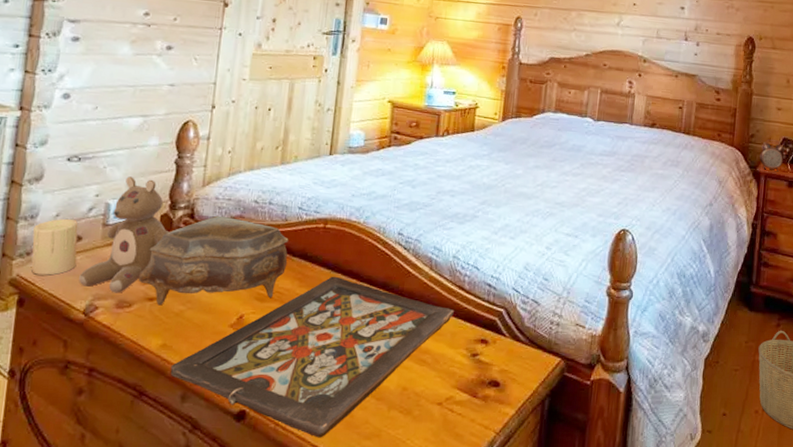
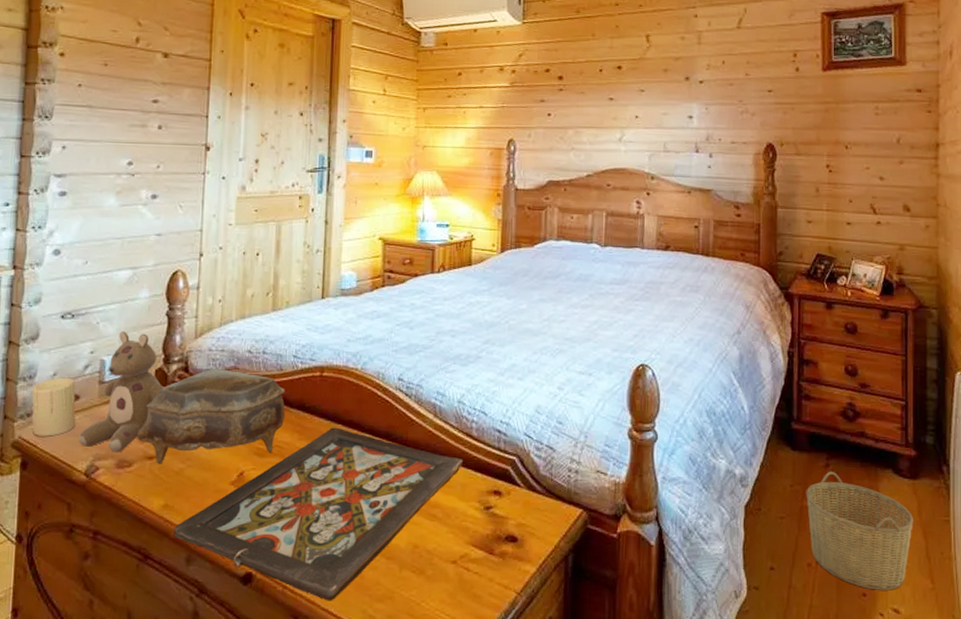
alarm clock: present [759,139,785,172] -> none [791,256,820,292]

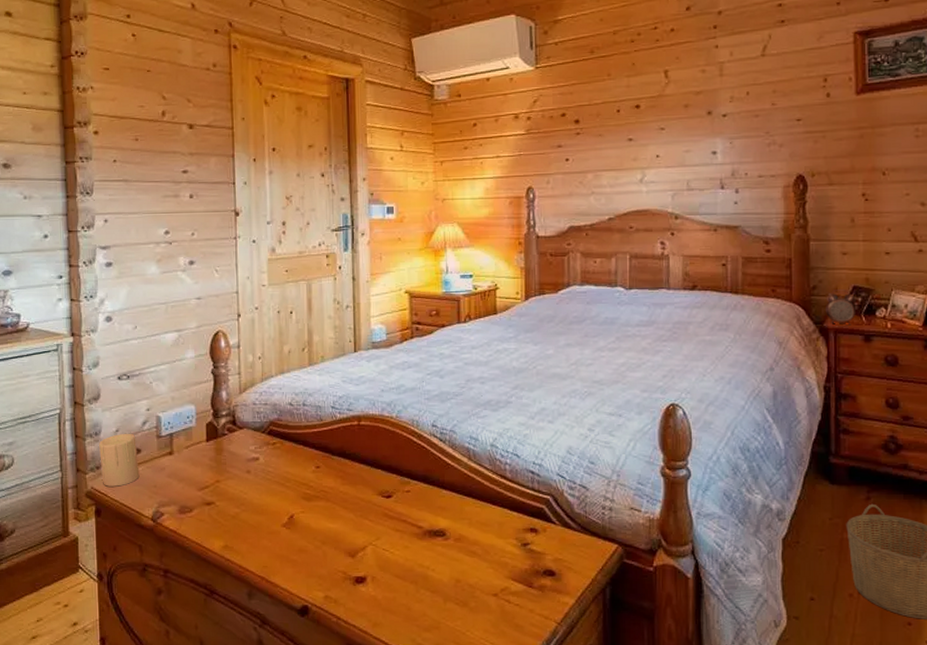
stuffed bear: present [79,331,165,453] -> none [144,389,216,500]
jewelry box: present [137,368,286,464] -> none [195,420,328,509]
decorative tray: present [173,427,463,601] -> none [234,472,499,631]
alarm clock: none [791,256,820,292] -> present [826,289,856,326]

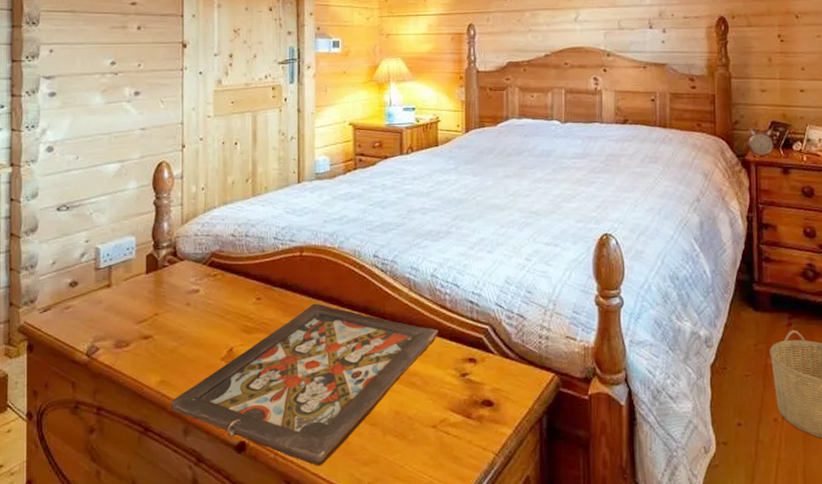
candle: present [99,433,140,488] -> none [34,265,76,322]
decorative tray: none [234,472,499,631] -> present [171,303,438,466]

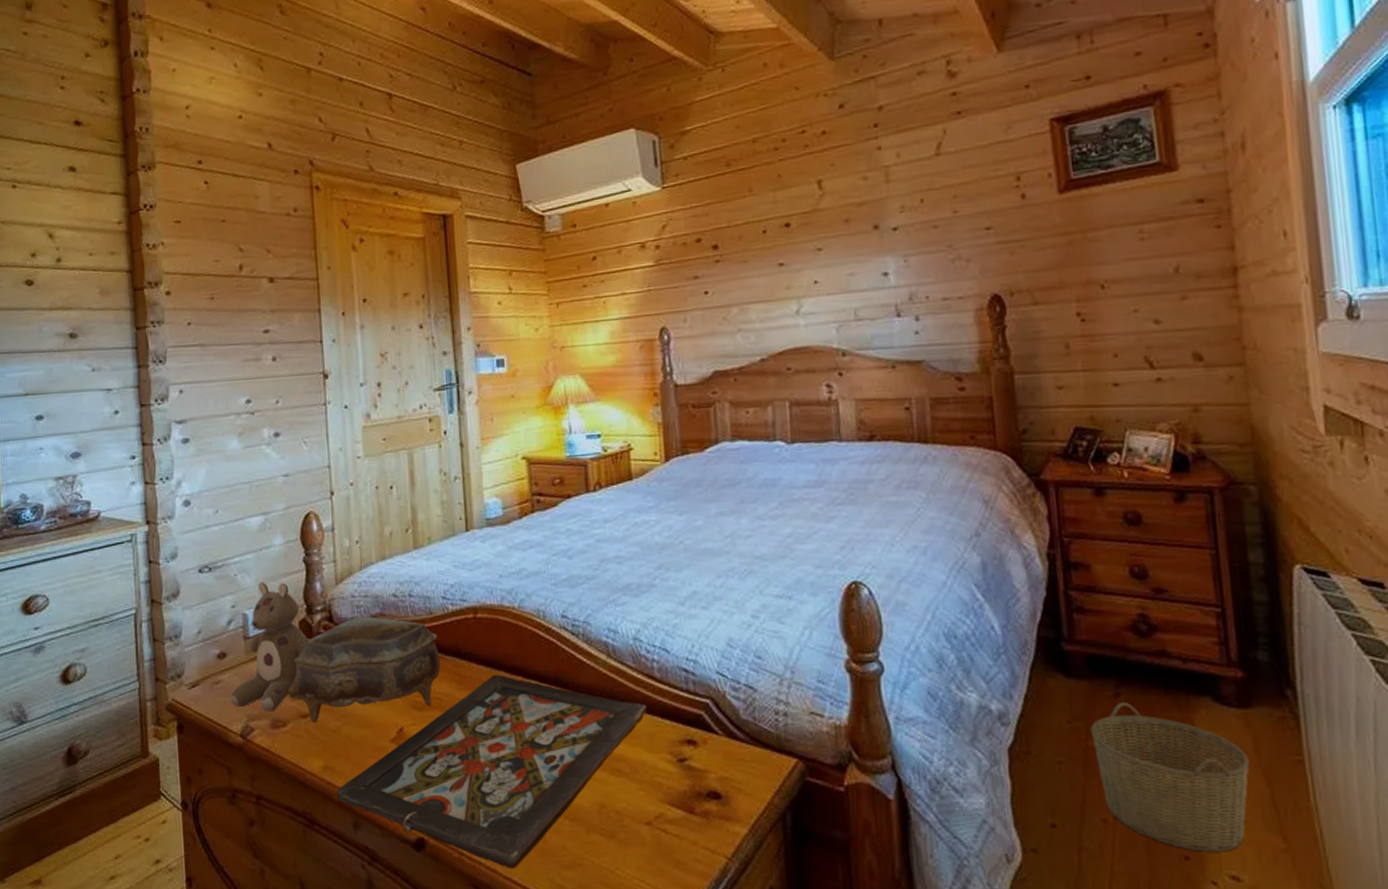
stuffed bear: none [79,221,156,334] -> present [230,582,311,712]
jewelry box: none [133,251,269,343] -> present [288,615,441,723]
alarm clock: present [747,124,775,158] -> none [1040,432,1082,477]

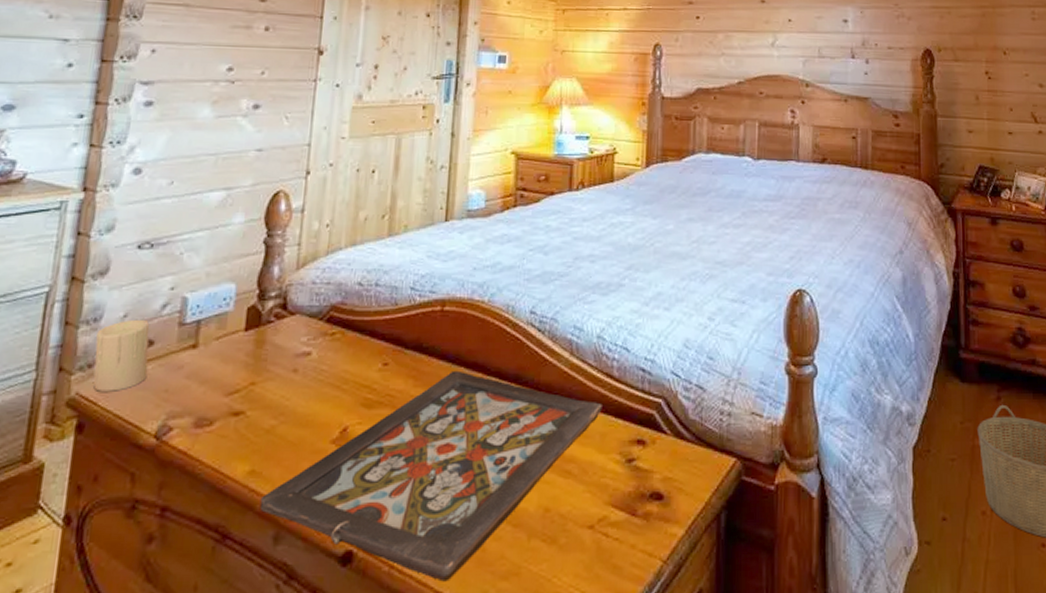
candle: none [180,634,226,699] -> present [93,319,150,393]
stuffed bear: present [230,582,311,712] -> none [150,263,258,409]
jewelry box: present [288,615,441,723] -> none [221,304,400,421]

